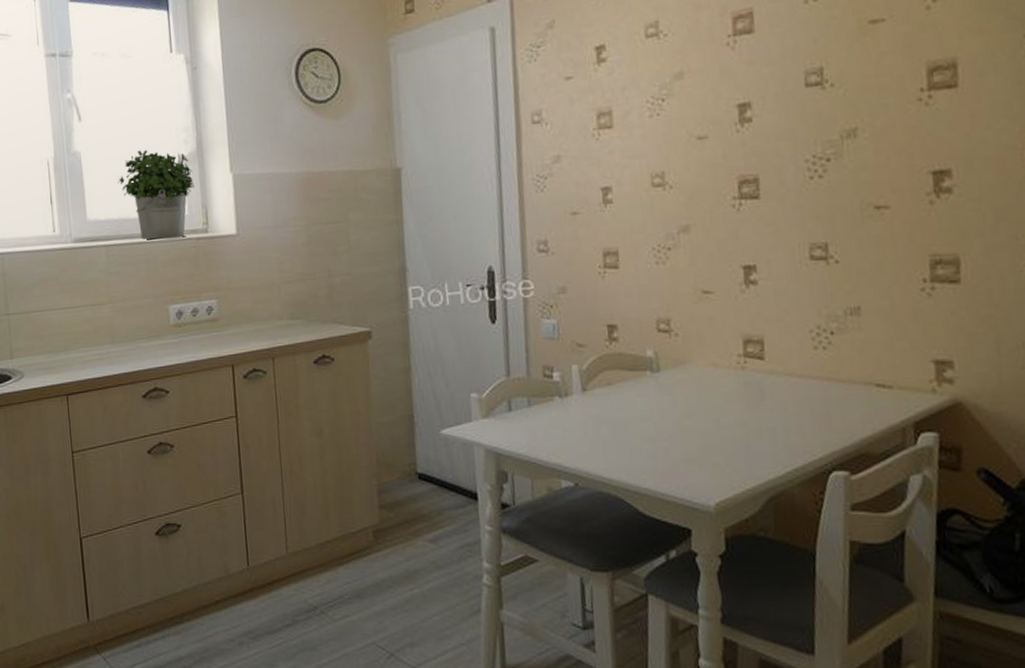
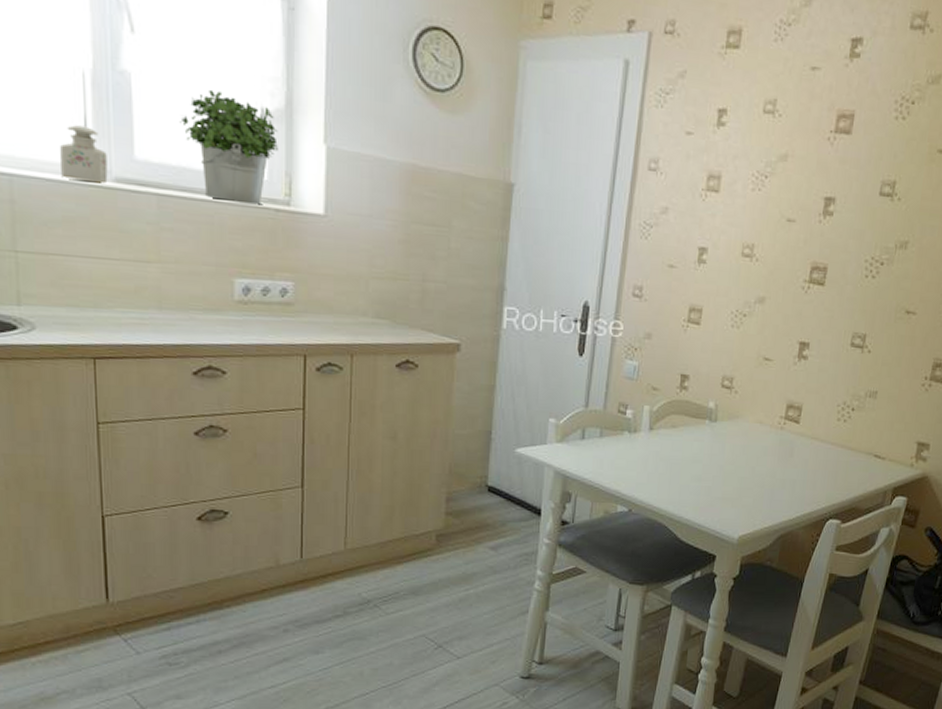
decorative bottle: none [35,203,69,248] -> present [60,125,108,184]

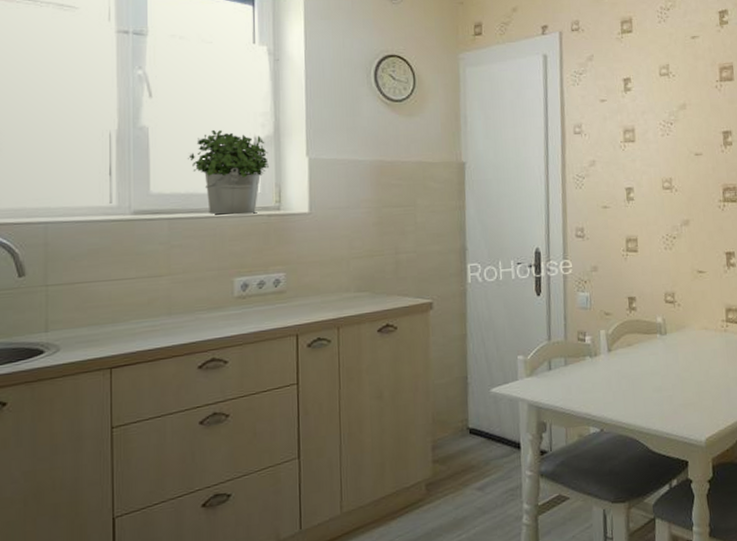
decorative bottle: present [60,125,108,184] -> none [89,174,127,219]

